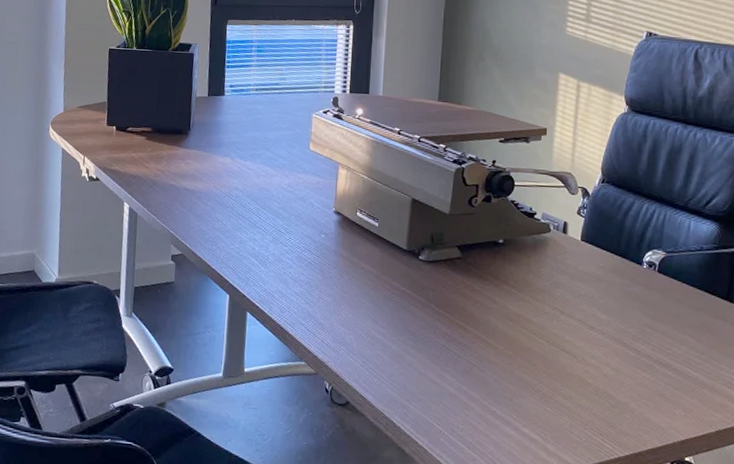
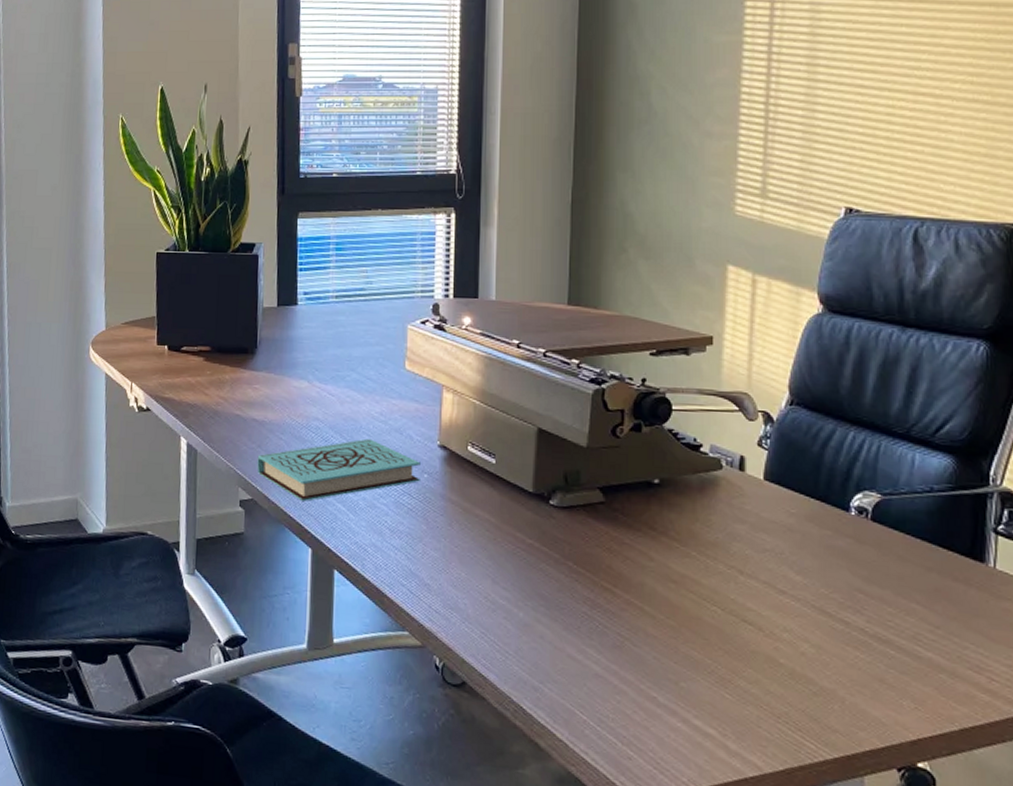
book: none [186,205,319,256] -> present [257,438,421,501]

